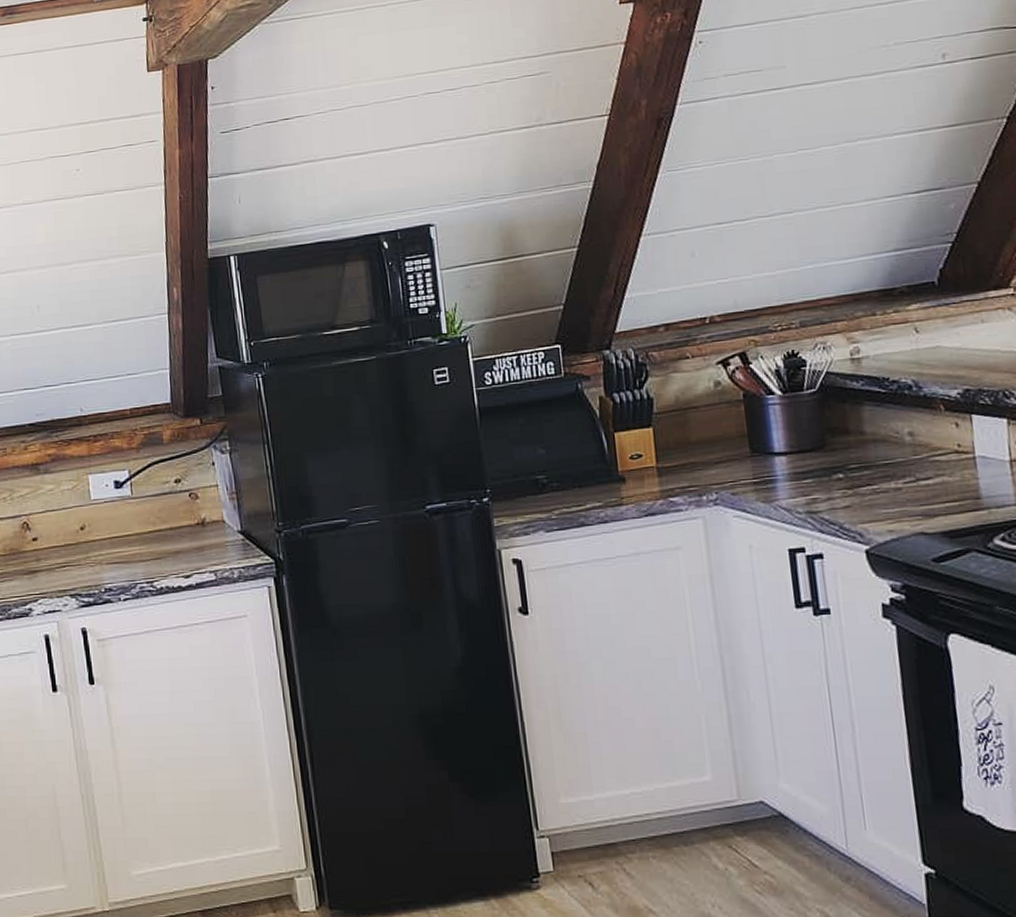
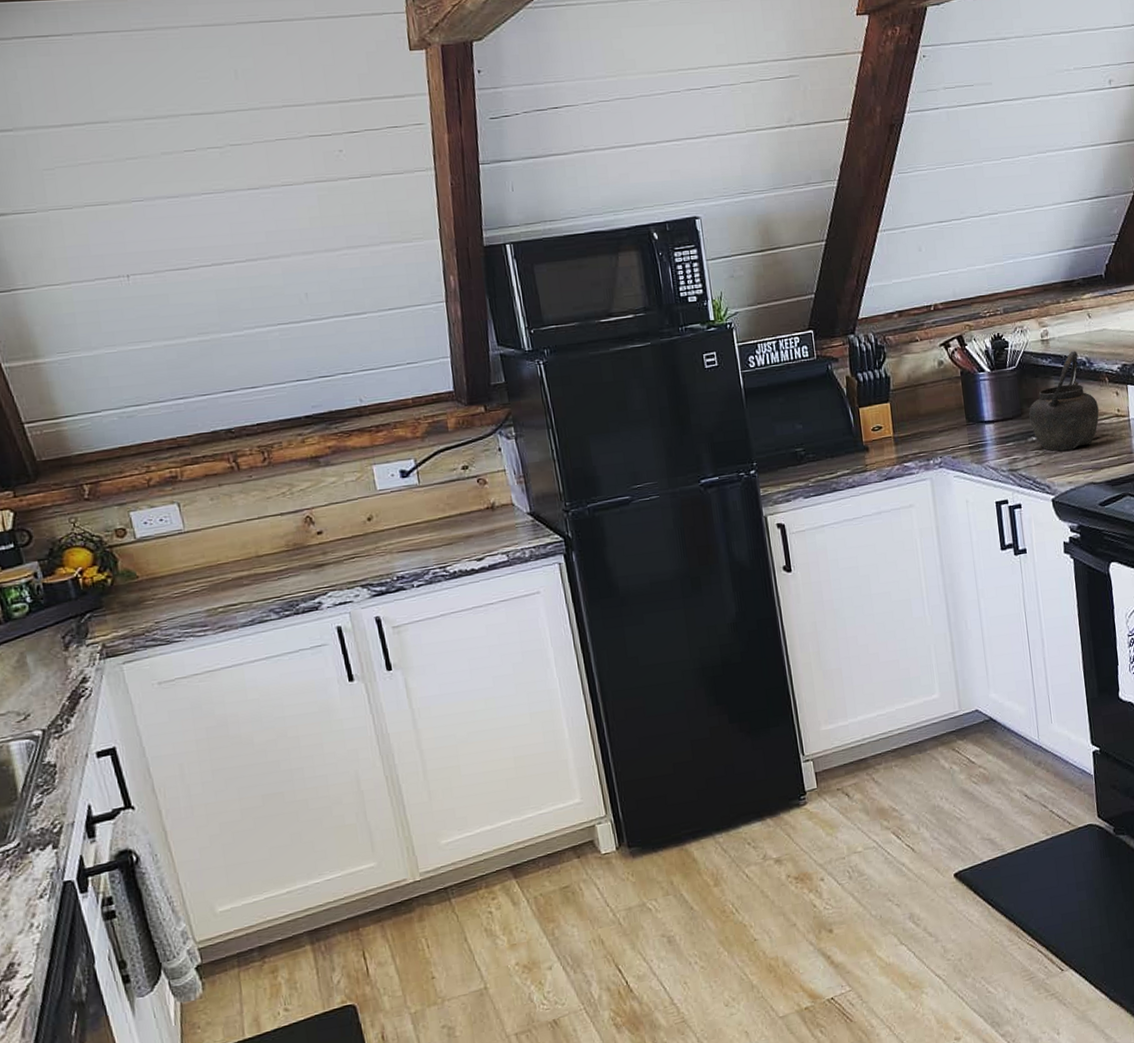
kettle: none [833,372,931,493] -> present [1028,351,1099,452]

